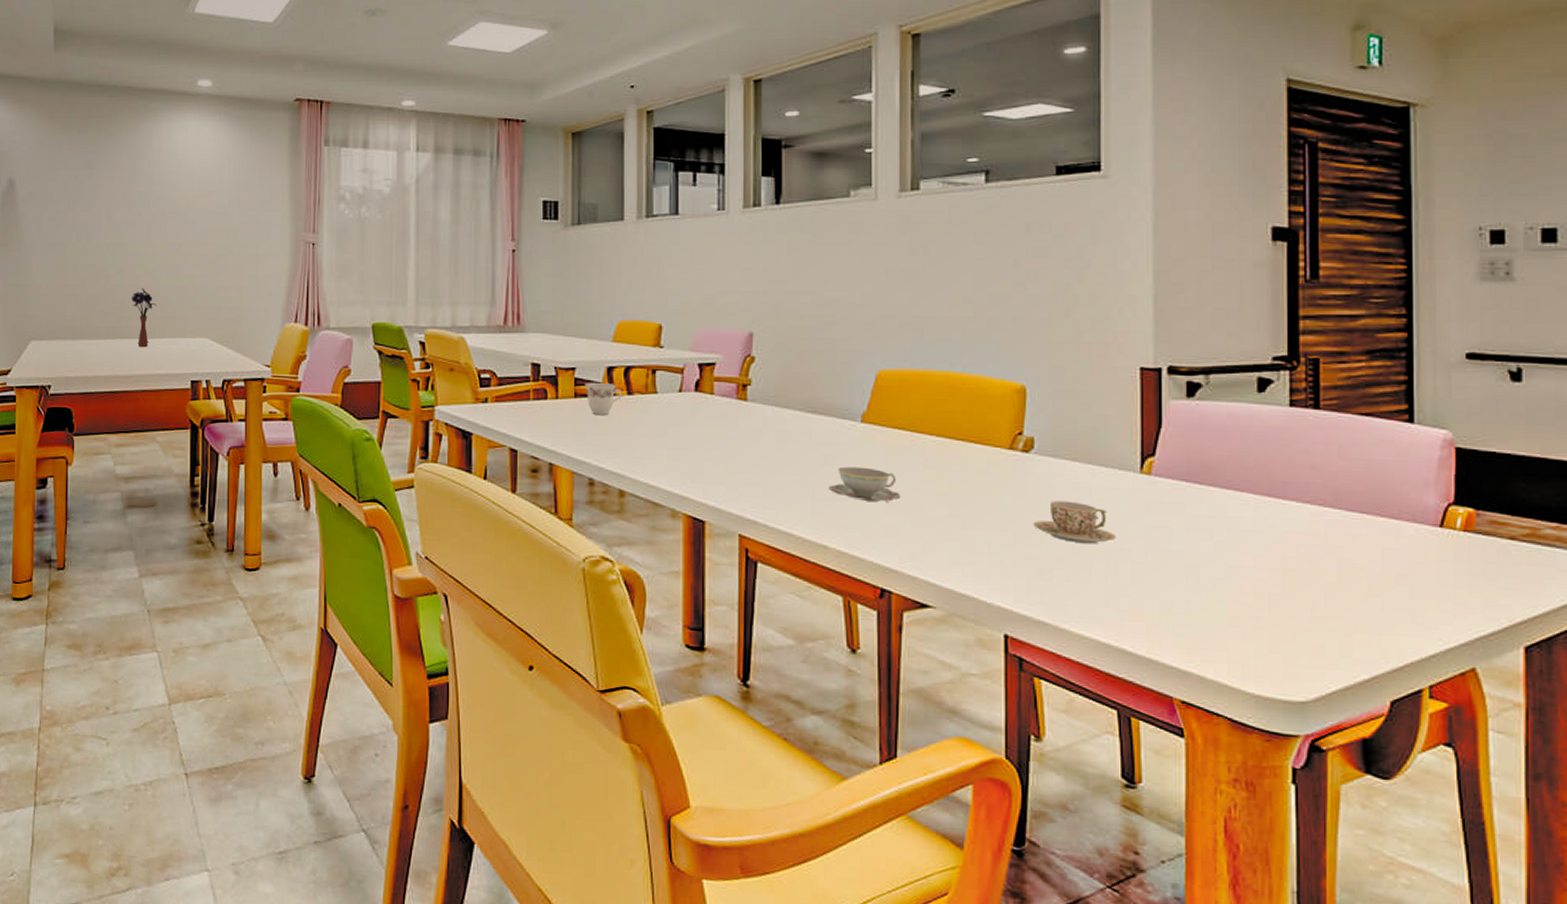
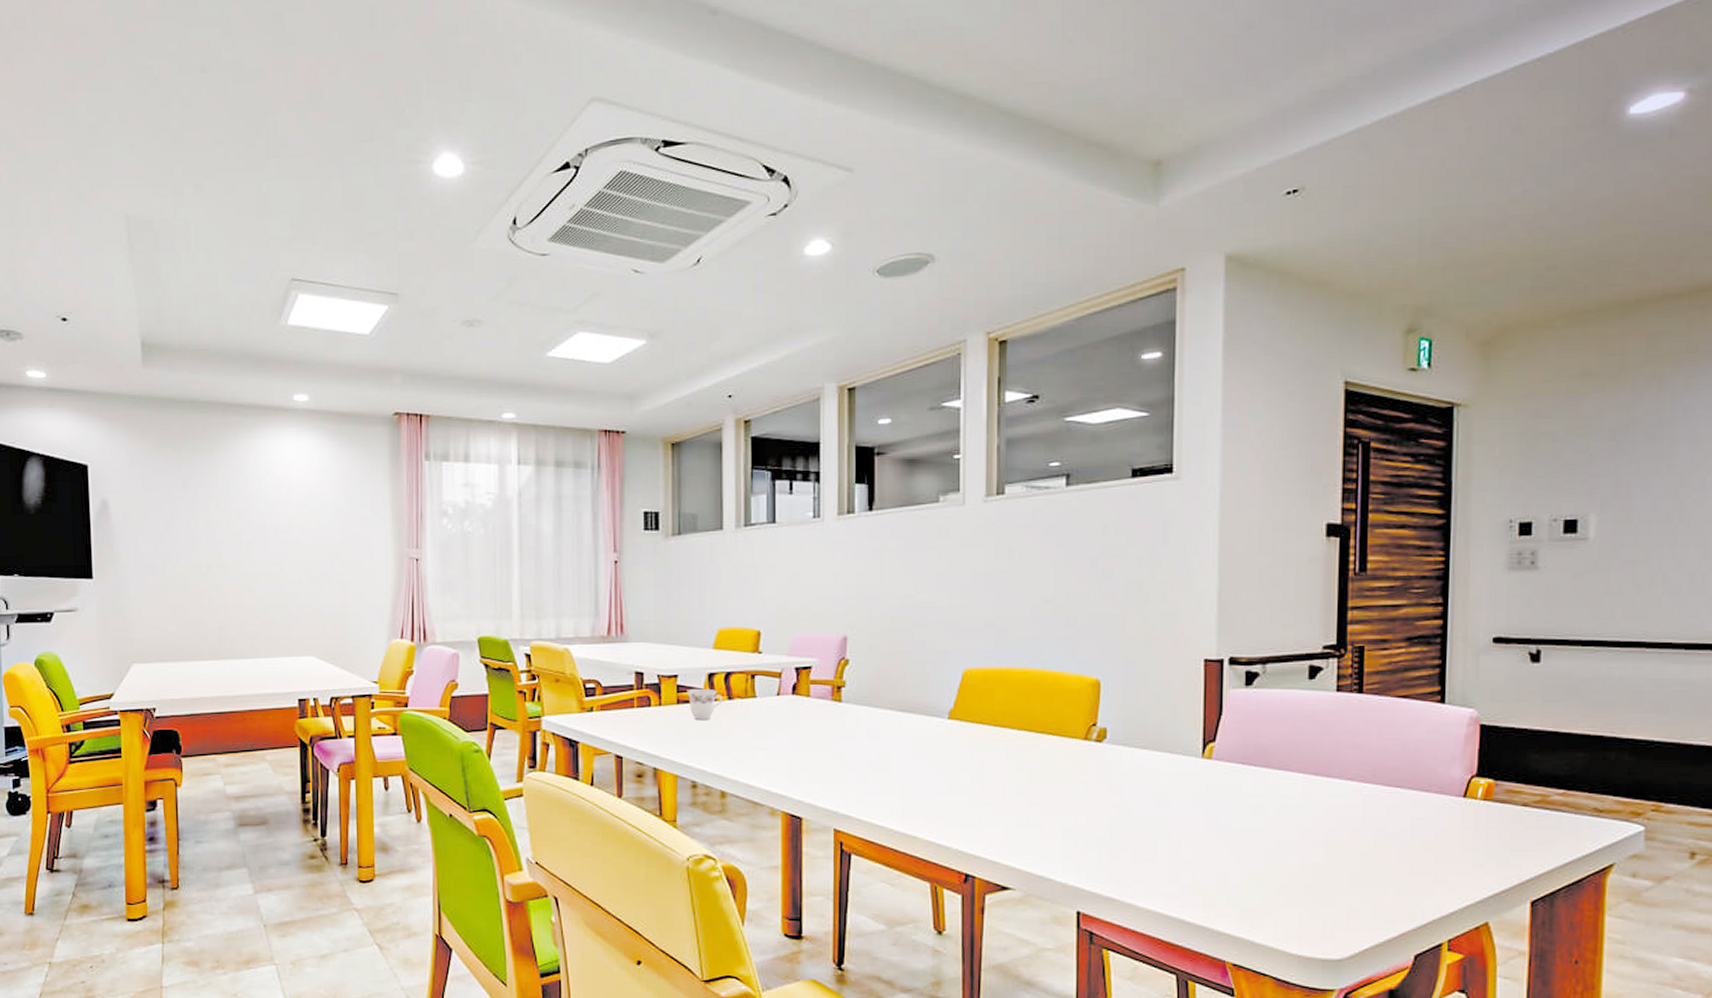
flower arrangement: present [132,287,157,348] -> none [235,607,261,668]
teacup: present [828,466,901,502] -> none [917,761,985,793]
teacup: present [1033,500,1117,544] -> none [1104,786,1179,825]

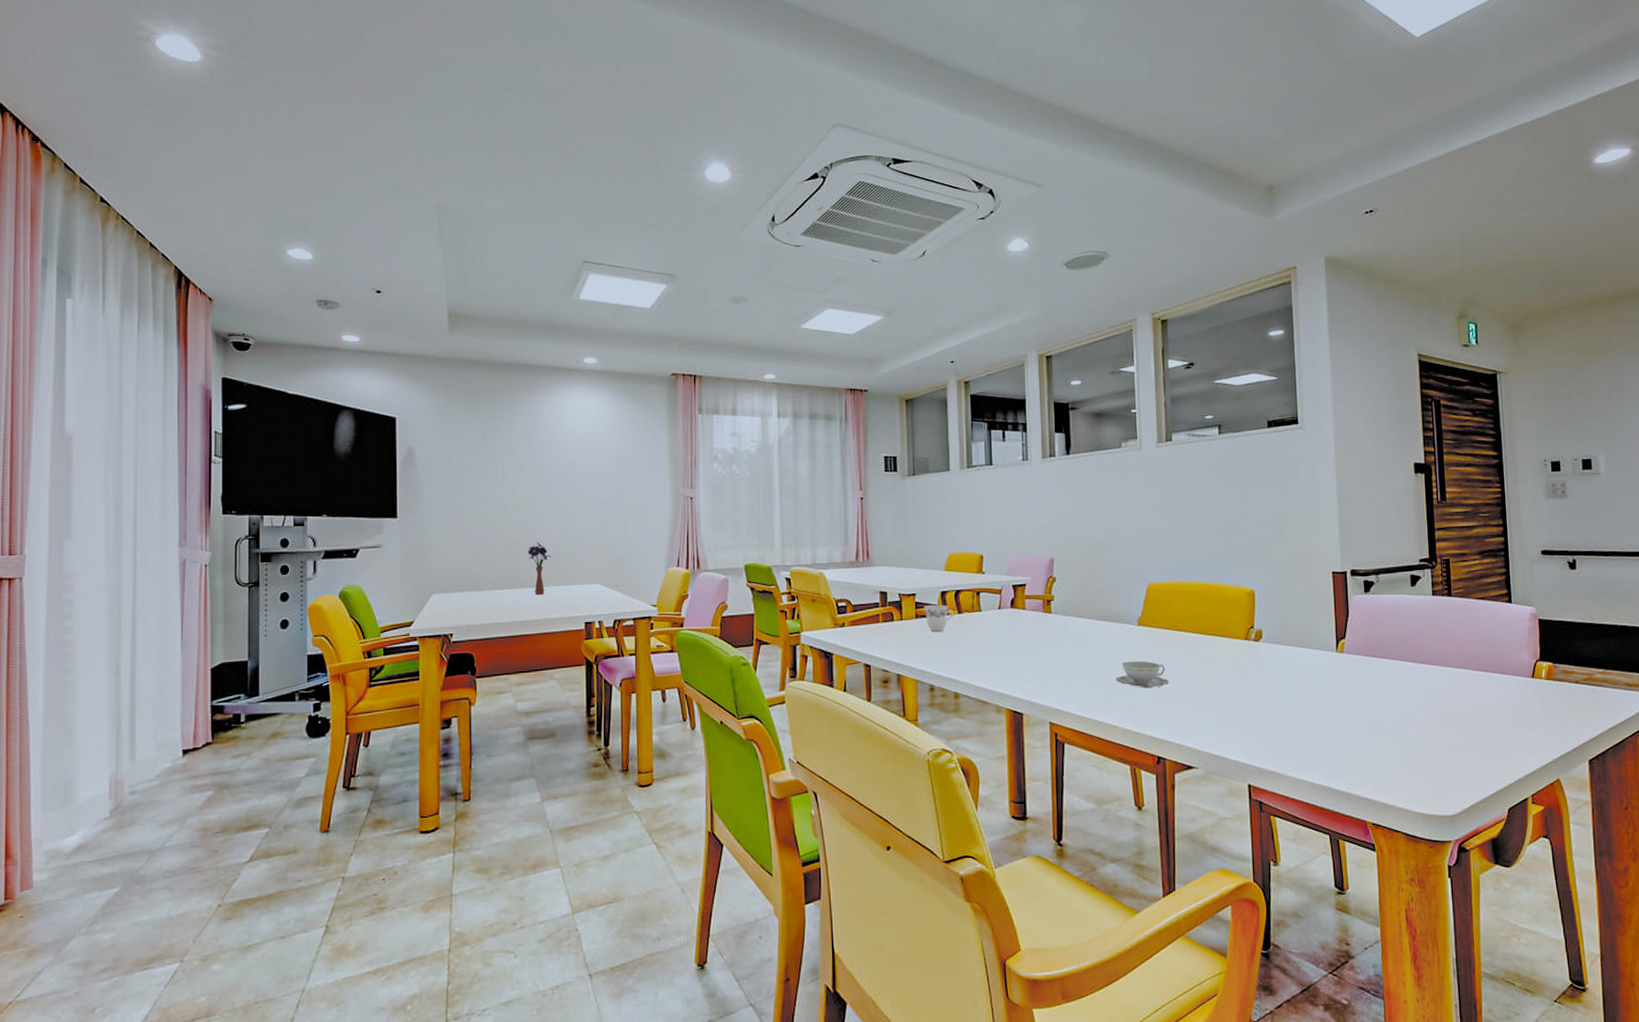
flower arrangement: none [235,607,261,668] -> present [528,542,551,596]
teacup: none [917,761,985,793] -> present [1115,661,1170,688]

